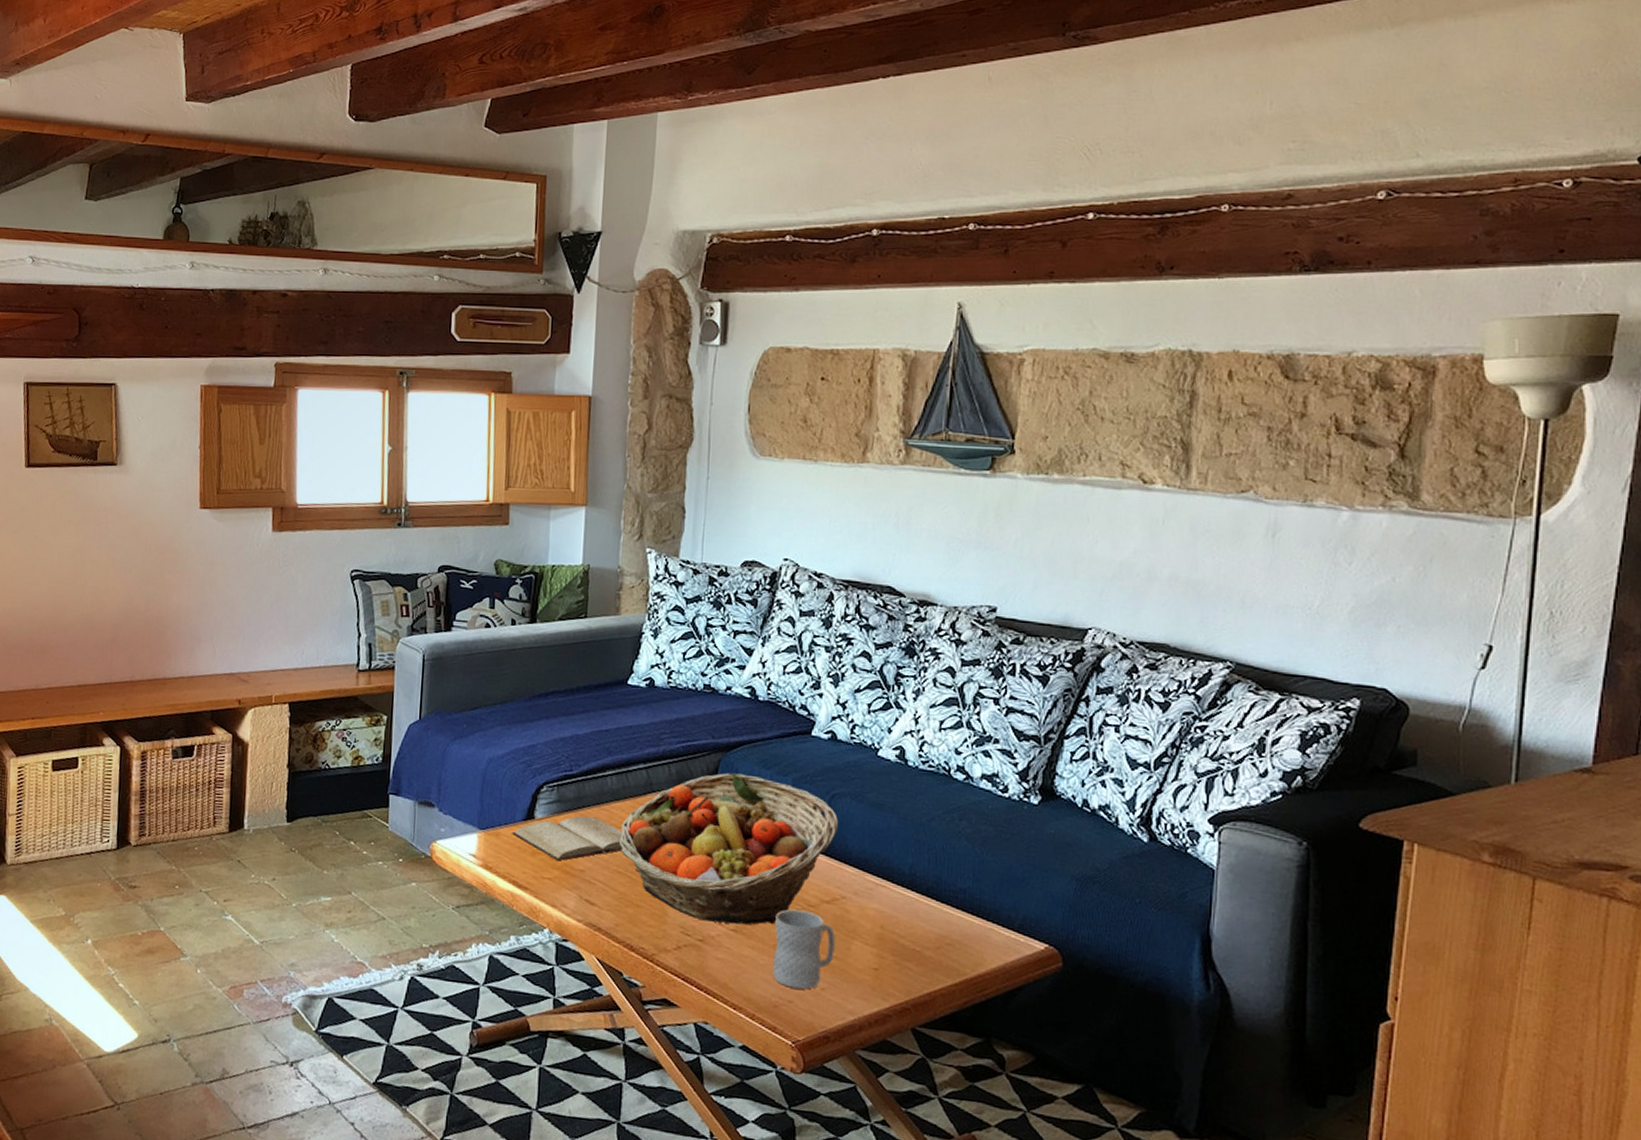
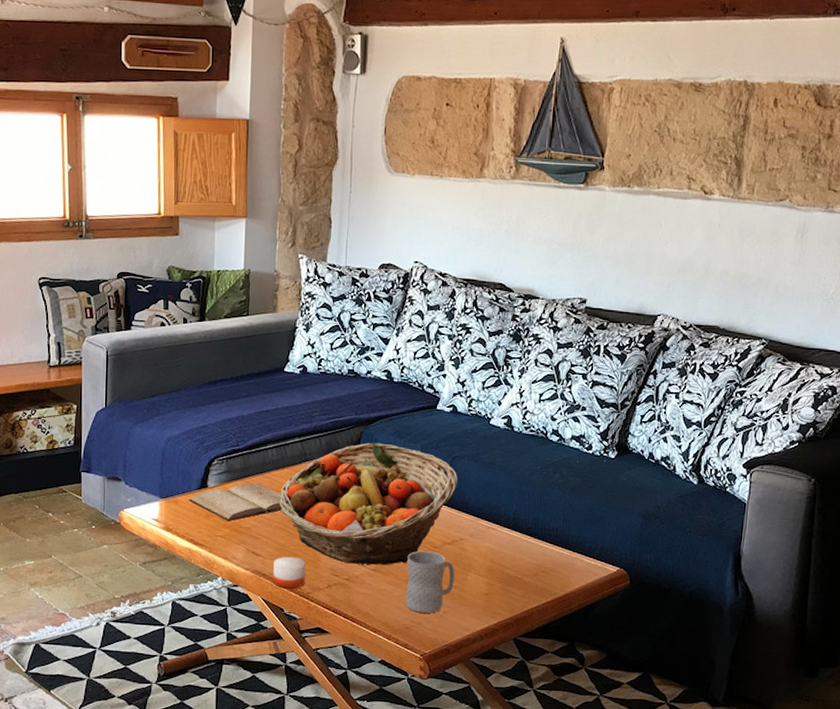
candle: none [610,901,650,948] -> present [273,551,306,589]

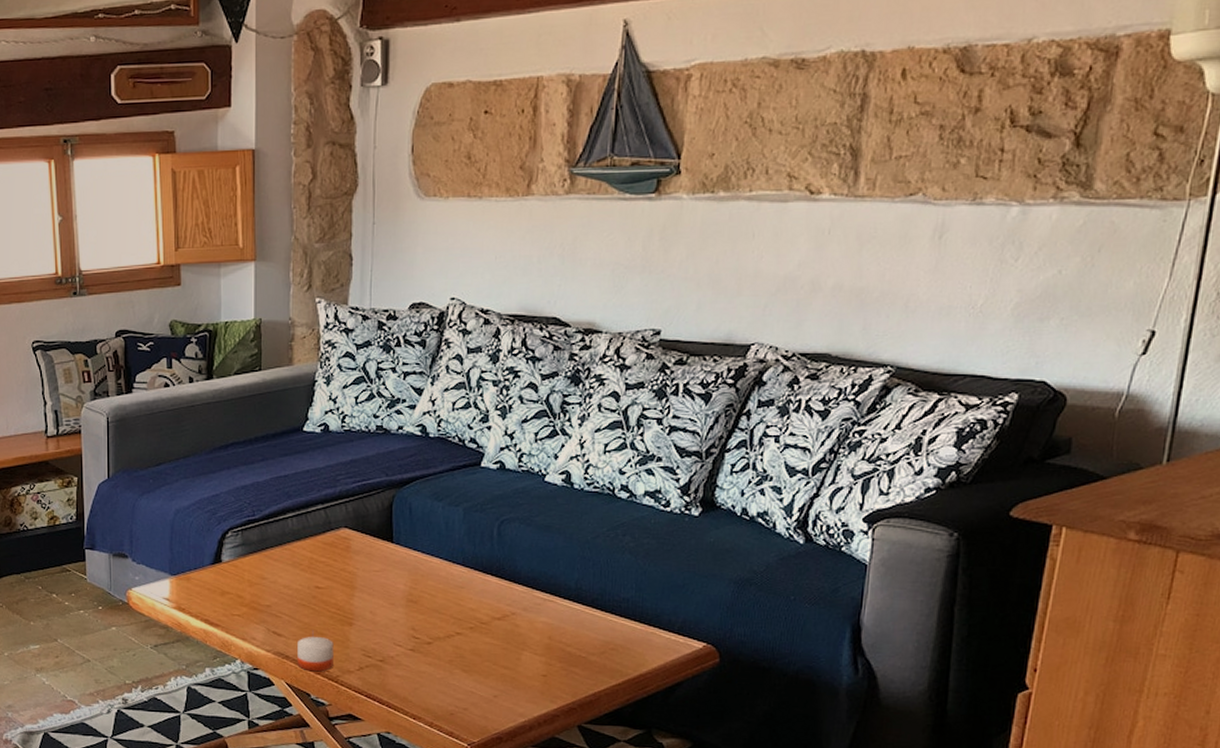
book: present [188,483,282,521] -> none [201,557,305,599]
fruit basket: present [278,442,459,565] -> none [301,507,508,644]
mug: present [405,550,455,613] -> none [449,627,506,698]

